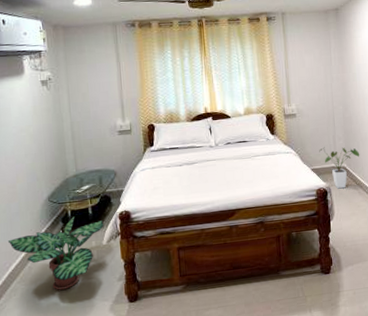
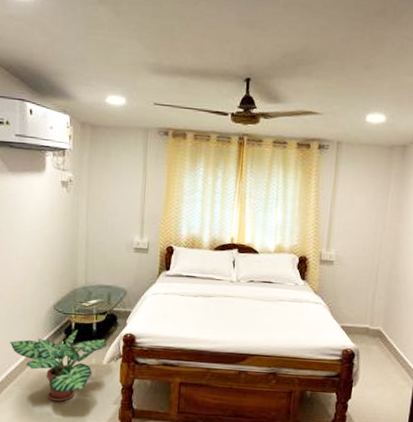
house plant: present [319,147,360,189] -> none [353,304,401,354]

